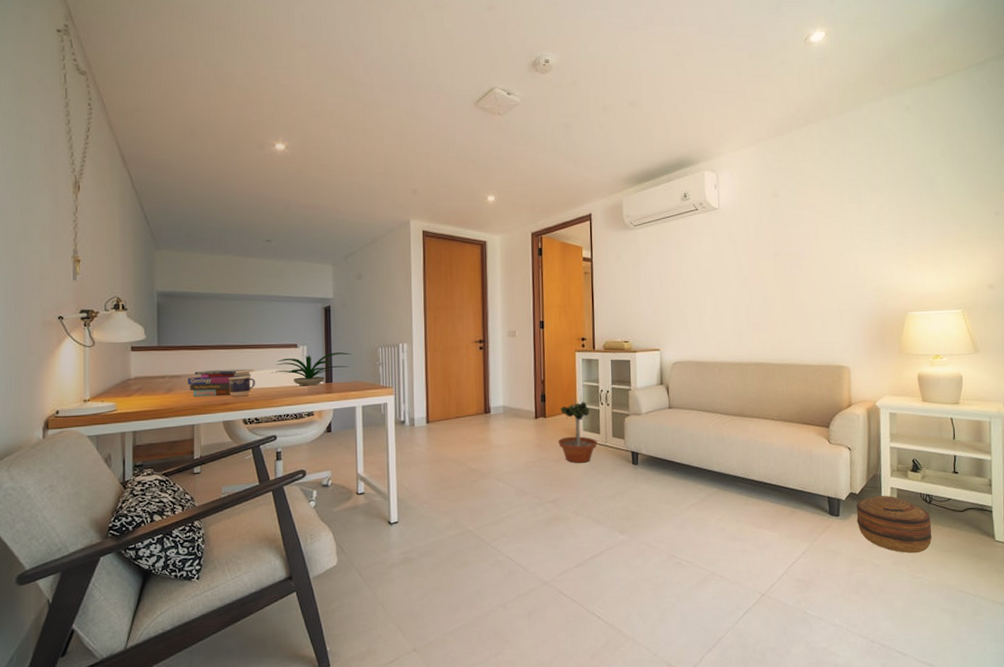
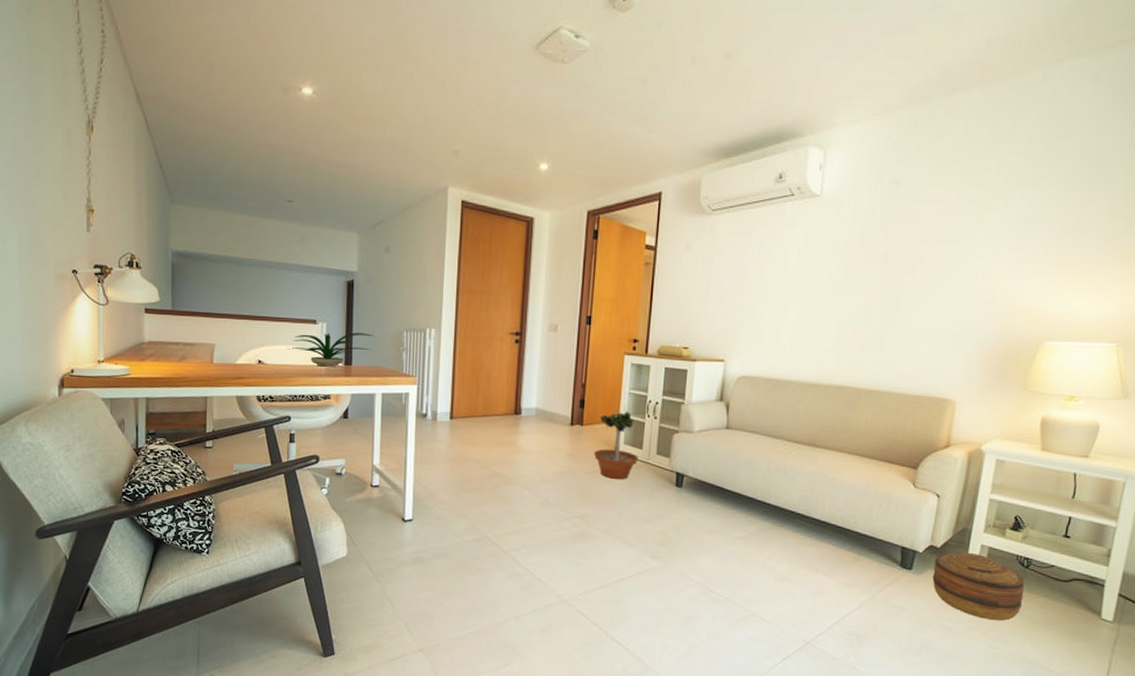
books: present [187,368,255,397] -> none [201,340,271,370]
cup: present [228,375,255,398] -> none [243,349,271,373]

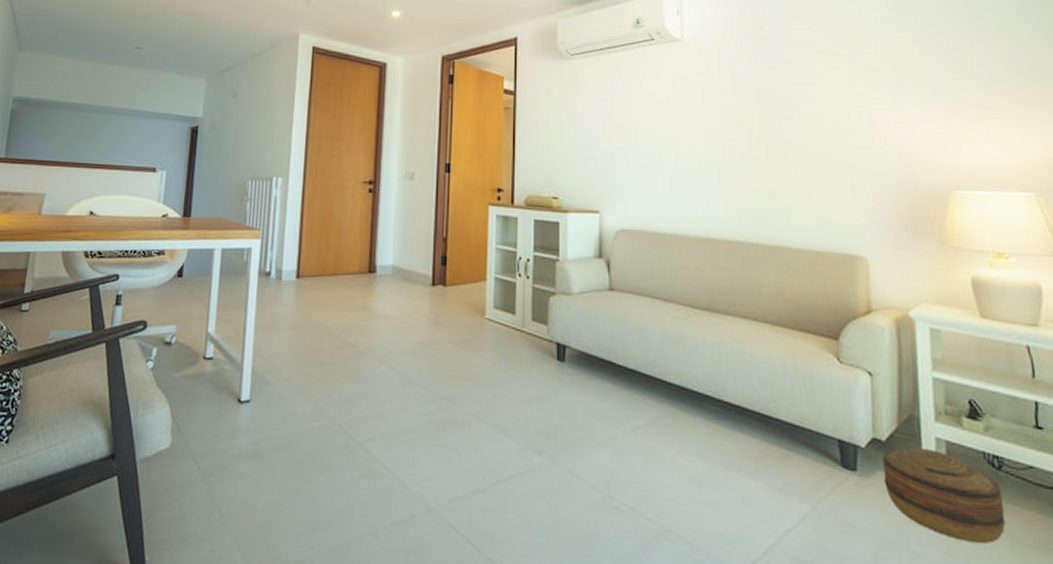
plant: present [287,332,374,367] -> none [122,181,217,219]
potted tree: present [594,405,638,479] -> none [460,262,511,351]

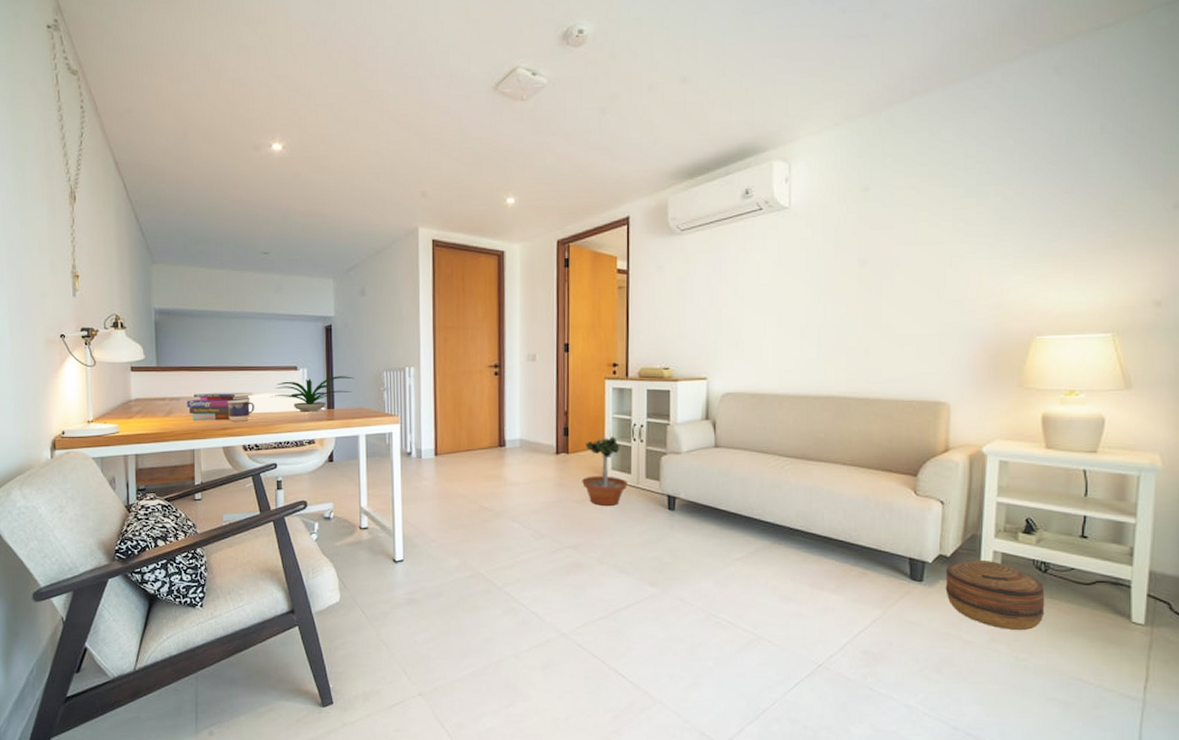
books: none [30,189,105,222] -> present [187,392,254,421]
cup: none [73,199,104,226] -> present [227,399,255,423]
plant: none [122,181,217,219] -> present [270,376,355,412]
potted tree: none [460,262,511,351] -> present [582,430,628,506]

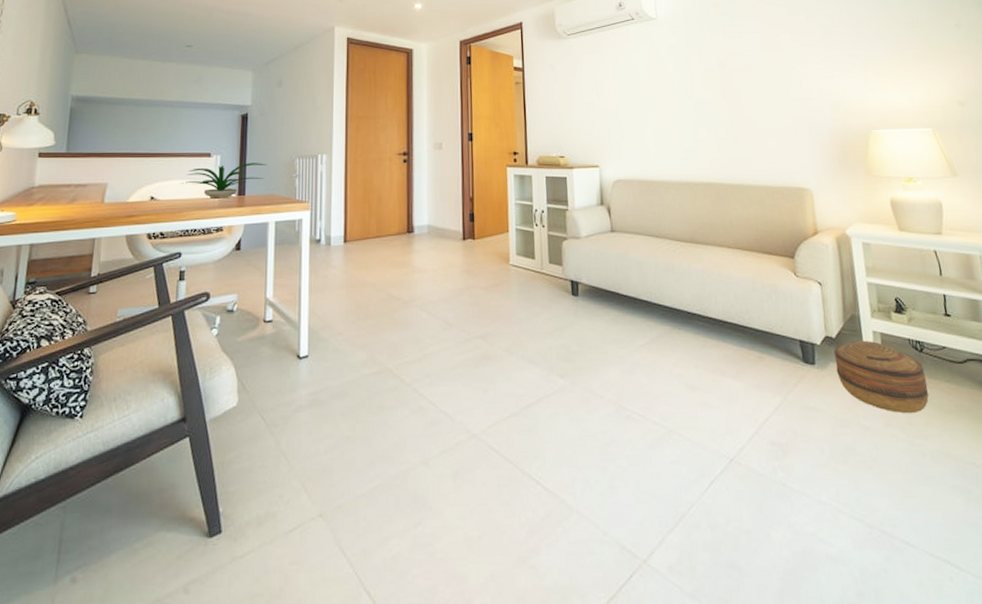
books: present [187,392,254,421] -> none [93,178,164,208]
cup: present [227,399,255,423] -> none [135,186,164,210]
potted tree: present [582,430,628,506] -> none [488,215,532,292]

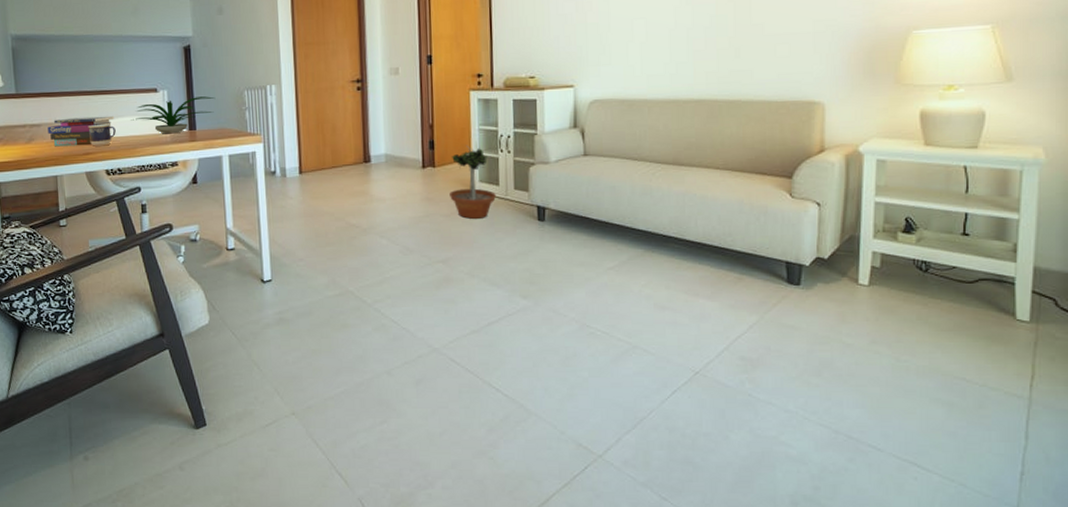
books: none [93,178,164,208] -> present [47,115,115,147]
cup: none [135,186,164,210] -> present [88,123,116,148]
potted tree: none [488,215,532,292] -> present [450,142,496,219]
basket: present [833,340,930,414] -> none [823,261,927,332]

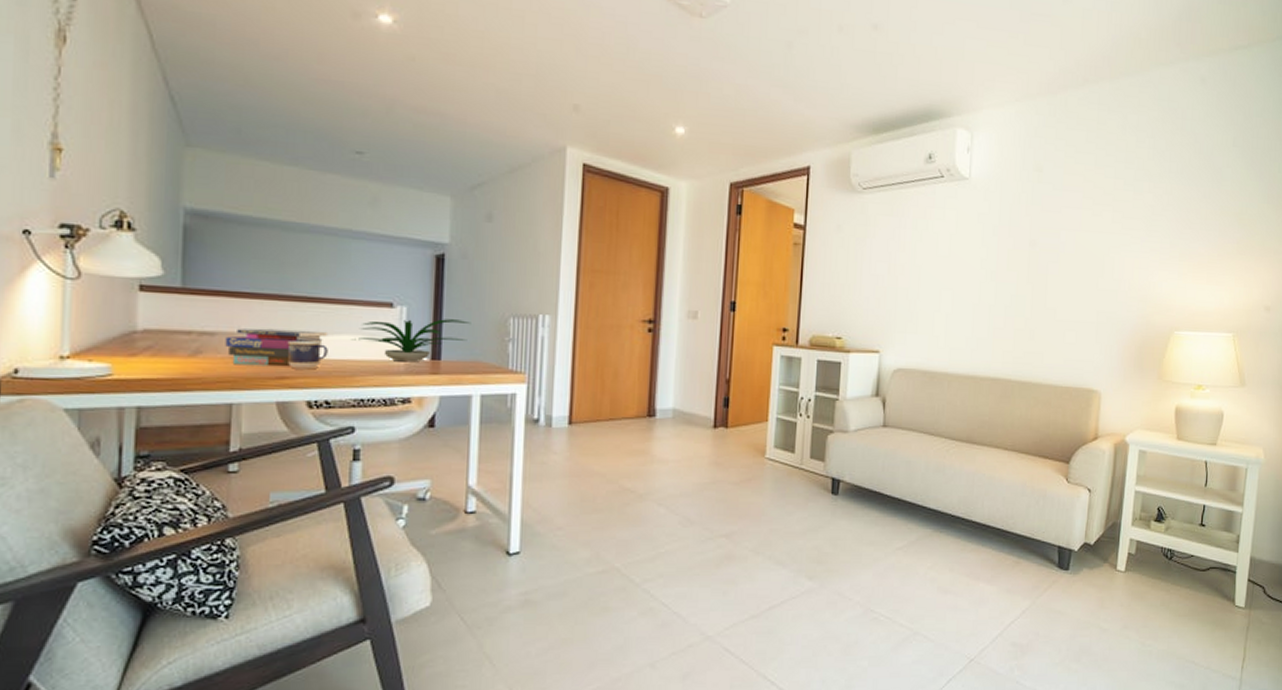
potted tree: present [450,142,496,219] -> none [741,403,790,489]

